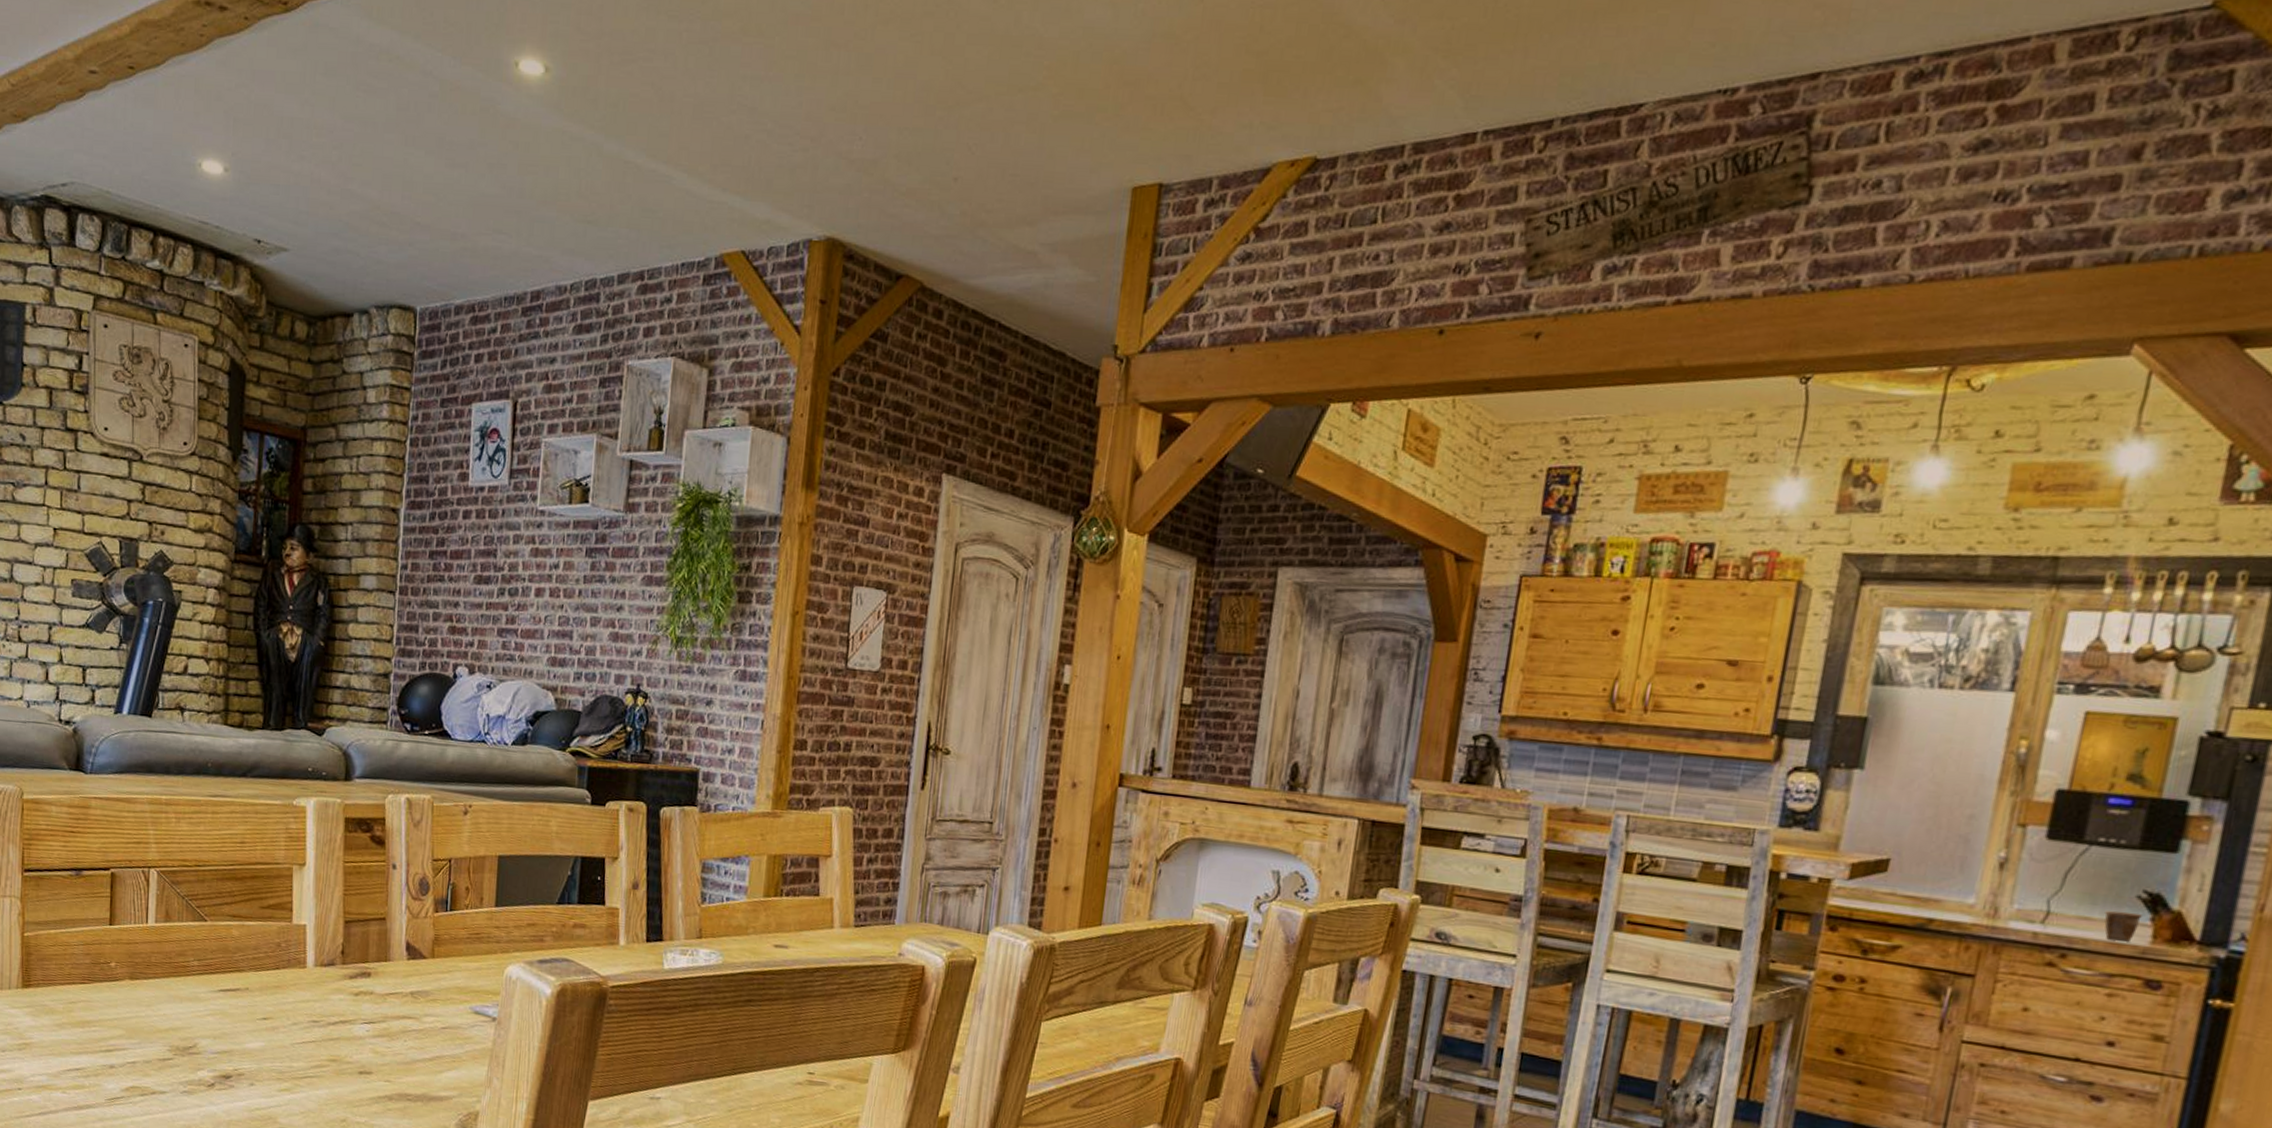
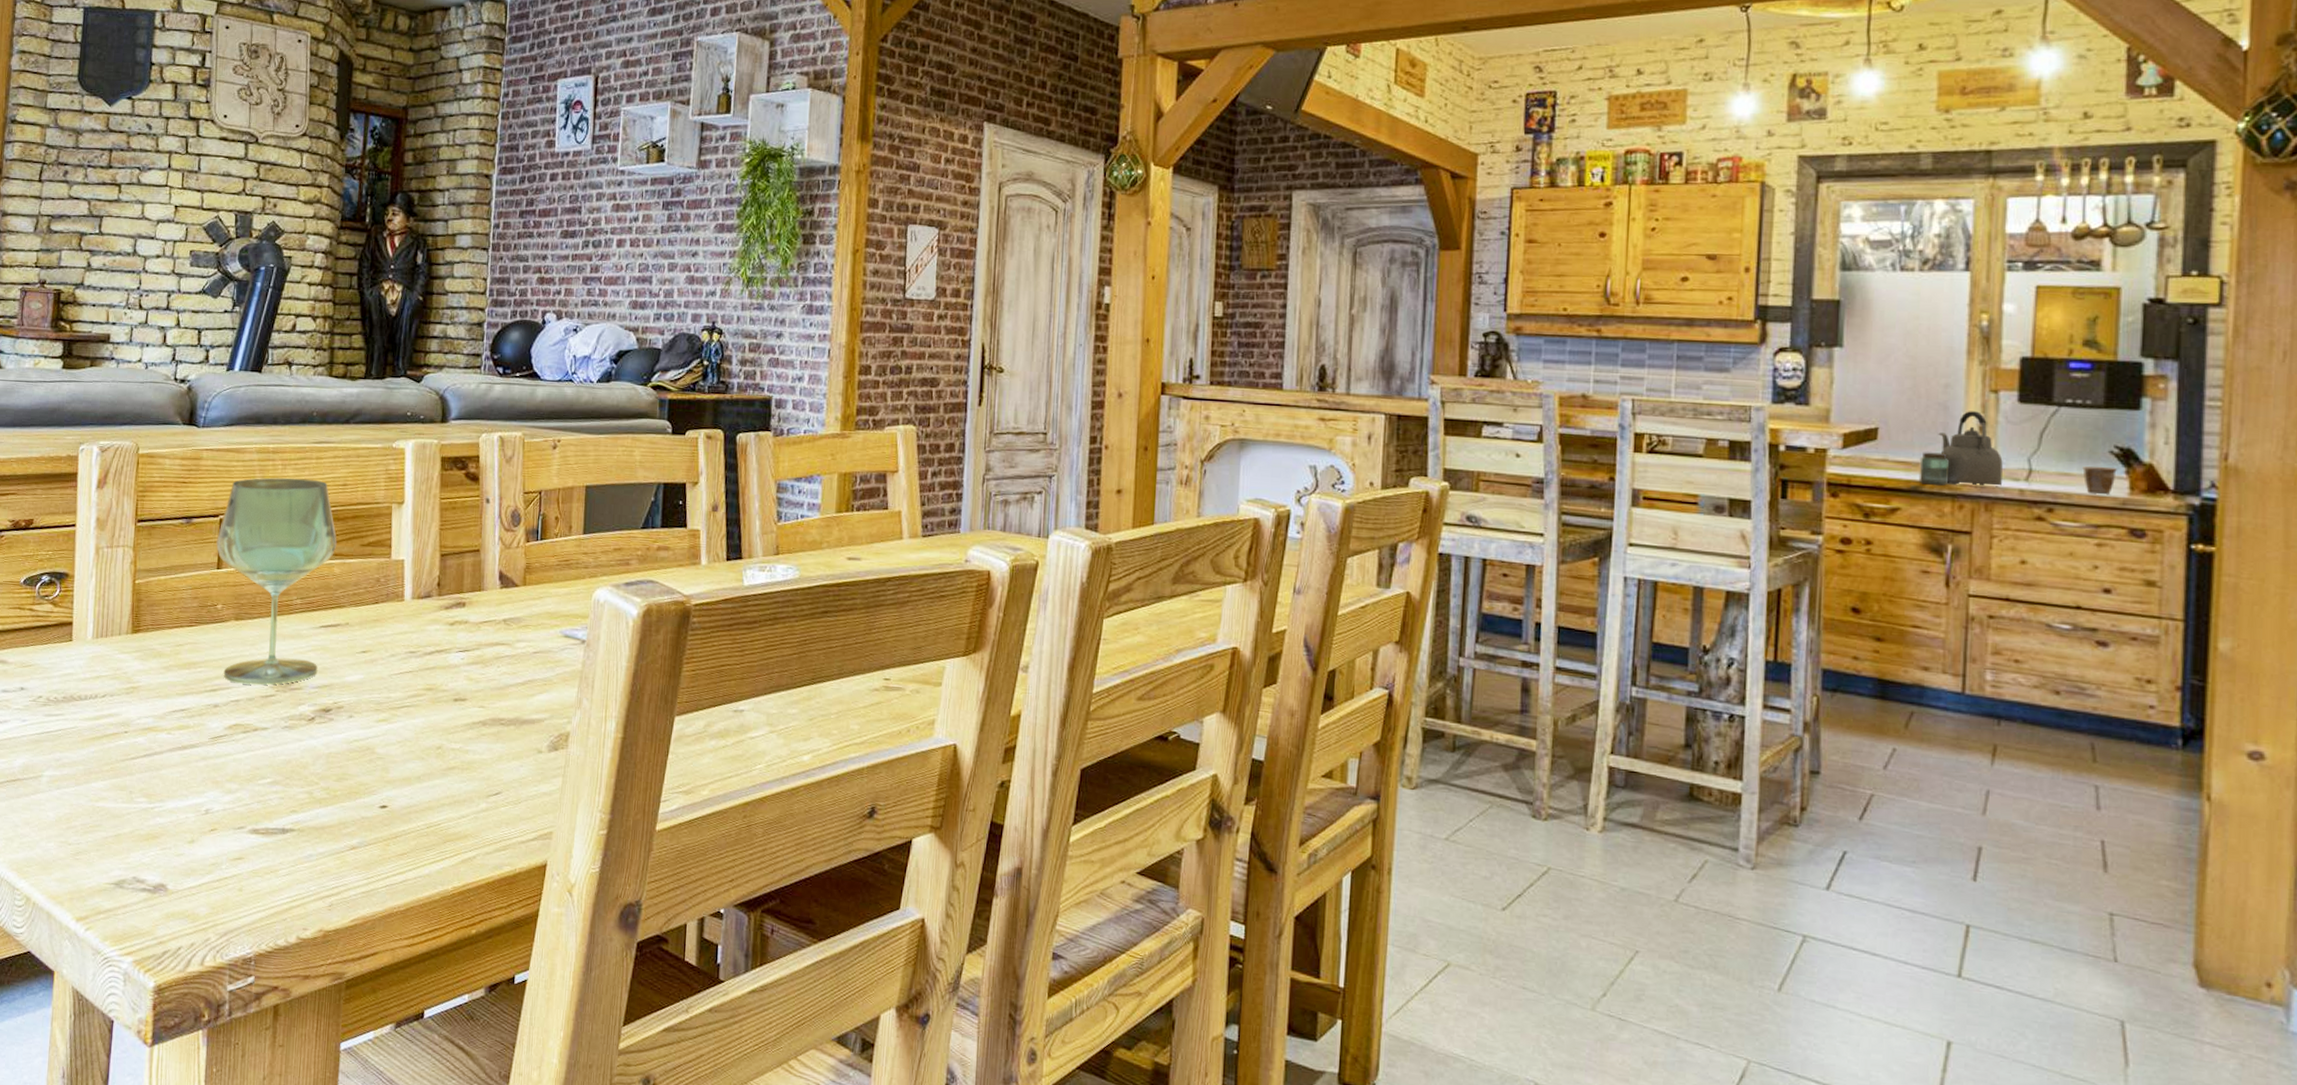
wine glass: none [108,831,235,1048] -> present [216,477,337,686]
peanut butter: none [1926,887,1962,925] -> present [1918,452,1949,487]
kettle: none [1953,845,2020,929] -> present [1938,411,2003,488]

